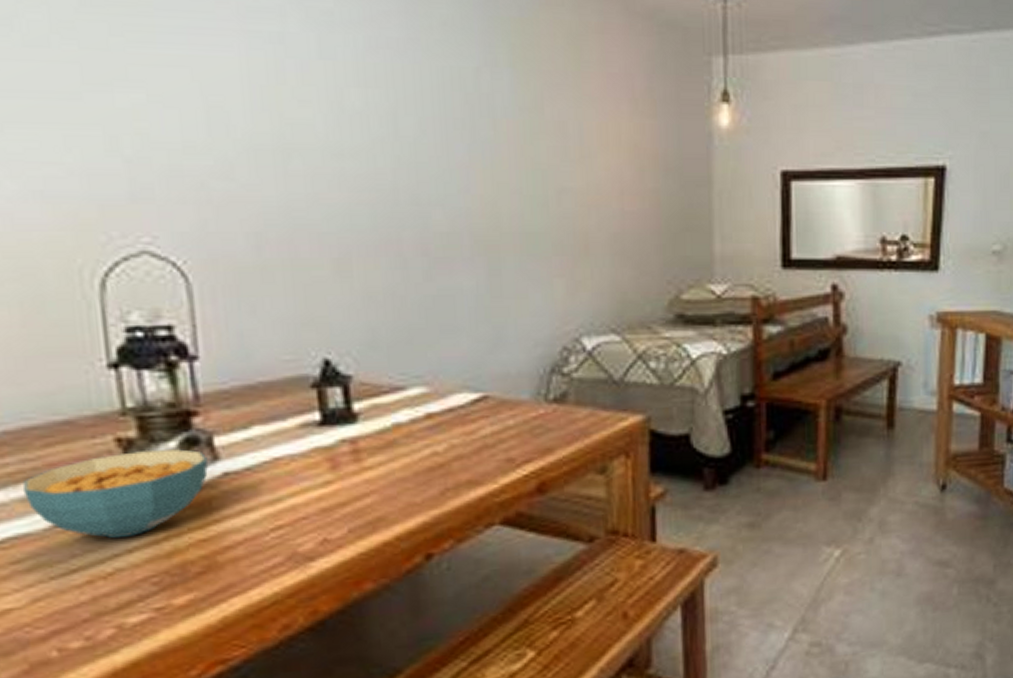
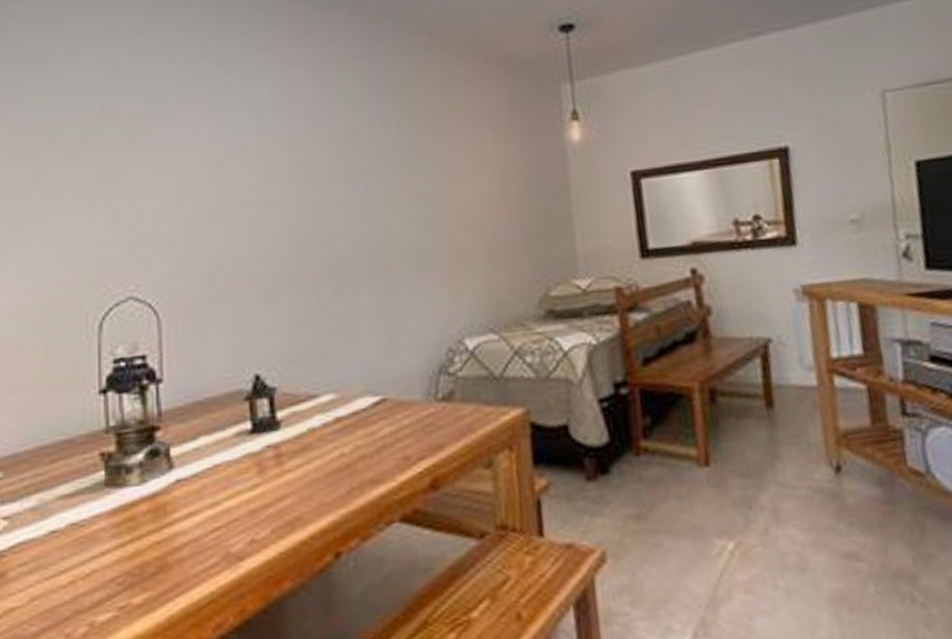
cereal bowl: present [22,449,208,539] -> none [33,460,165,543]

